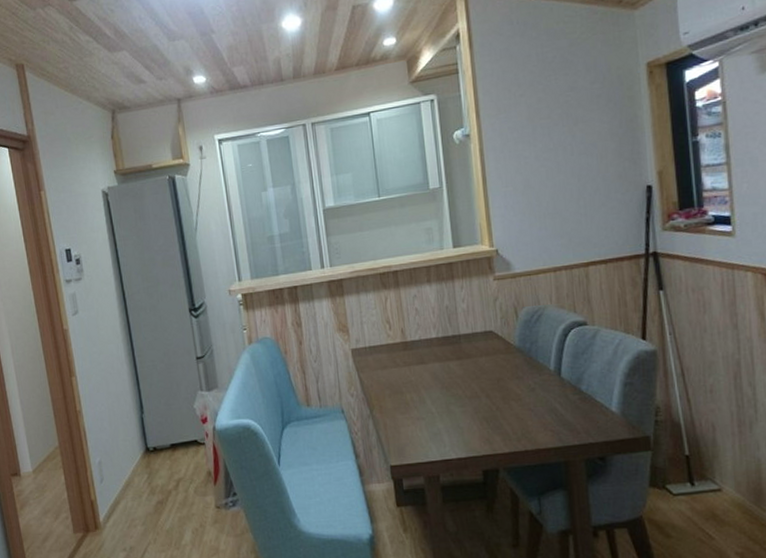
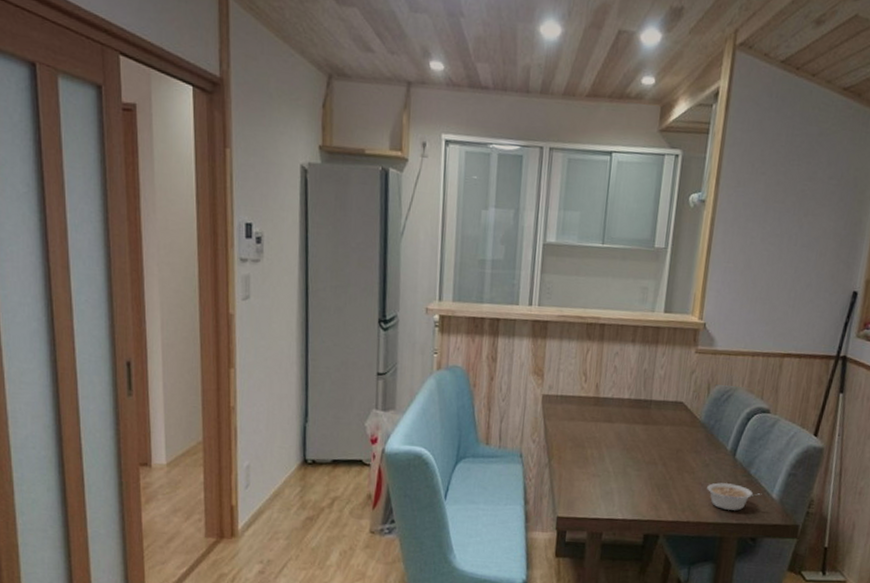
legume: none [538,404,600,433] -> present [707,482,762,511]

